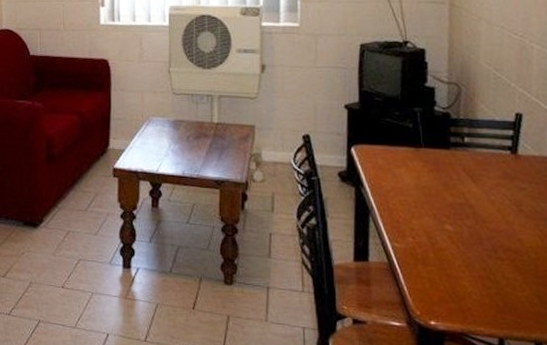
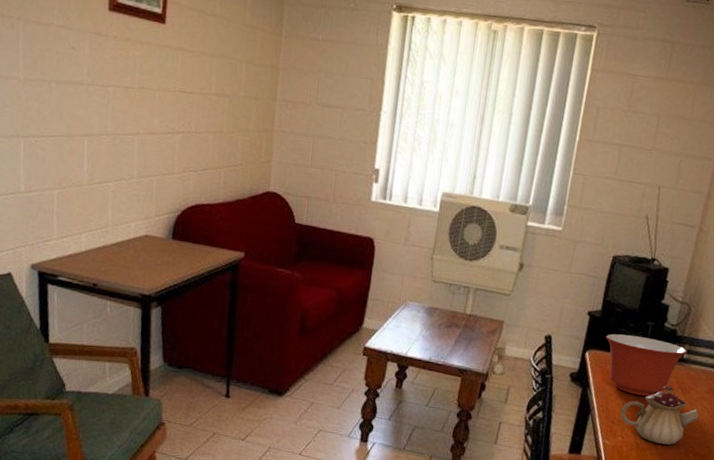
mixing bowl: none [370,124,468,189] -> present [606,333,688,397]
teapot: none [404,174,499,241] -> present [620,385,699,445]

